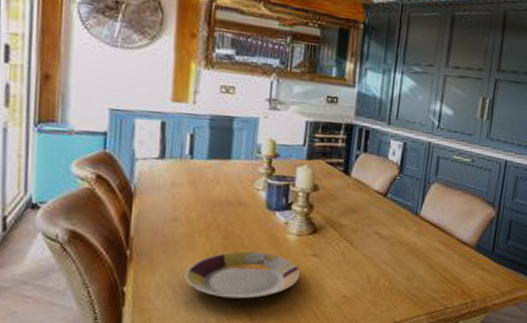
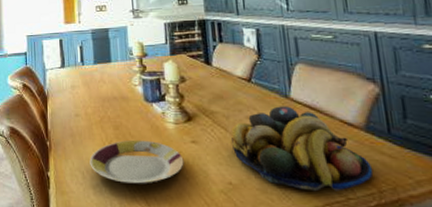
fruit bowl: none [353,223,472,303] -> present [230,106,374,192]

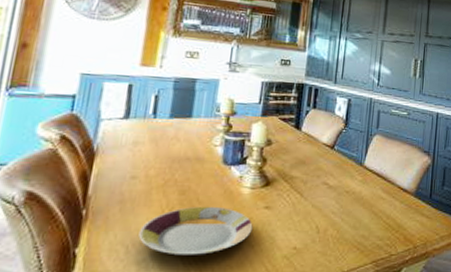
fruit bowl: present [230,106,374,192] -> none [303,173,414,251]

